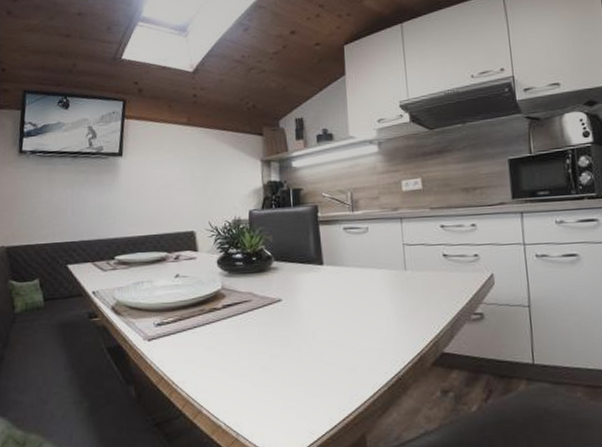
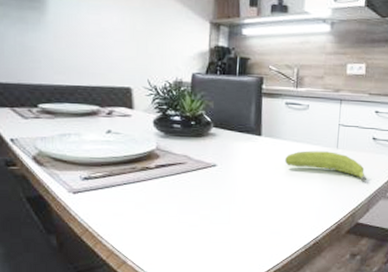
fruit: none [351,274,444,305] -> present [285,150,366,182]

